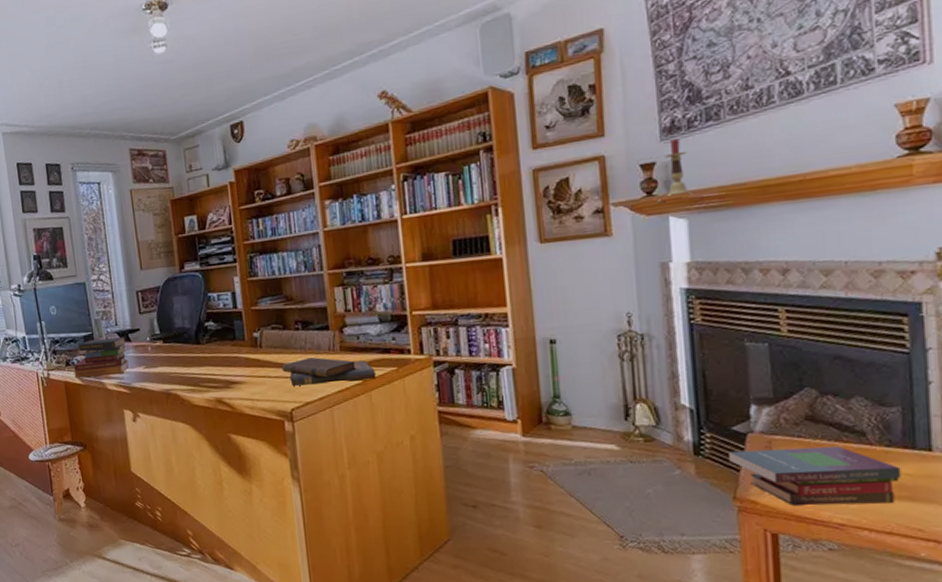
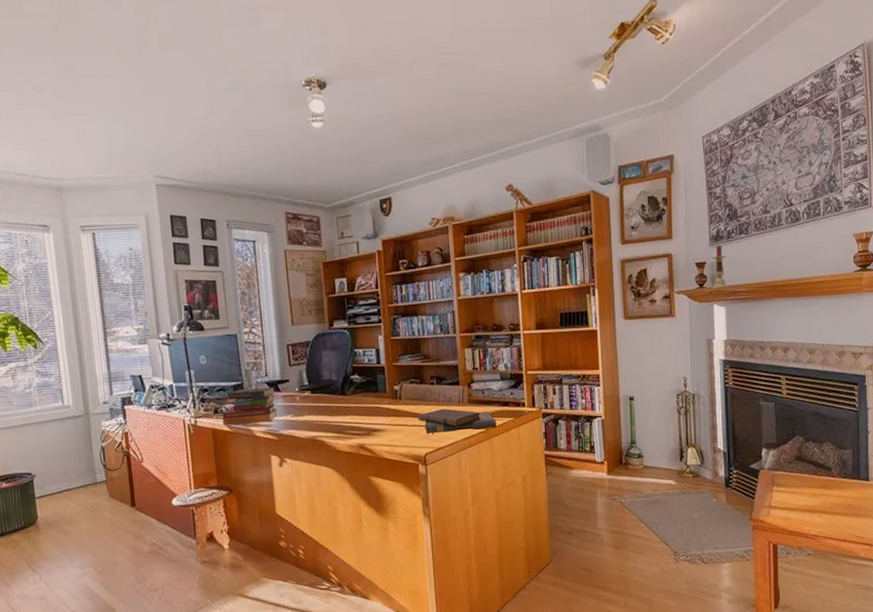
books: present [729,445,902,506] -> none [748,478,851,523]

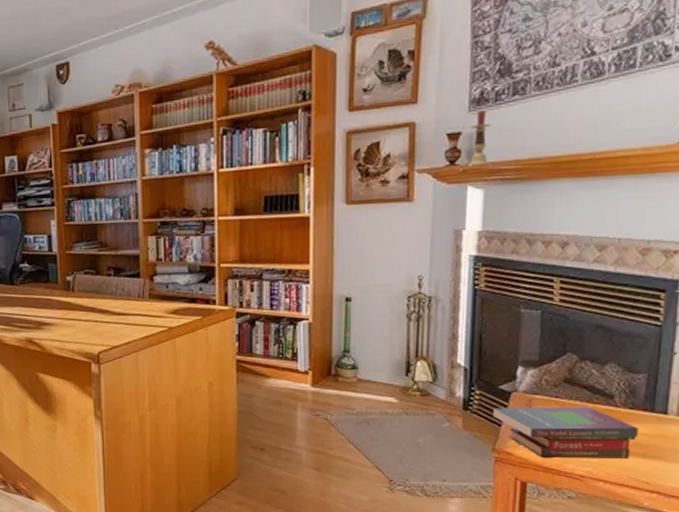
diary: present [418,408,497,434] -> none [92,302,181,330]
books: none [748,478,851,523] -> present [493,406,639,460]

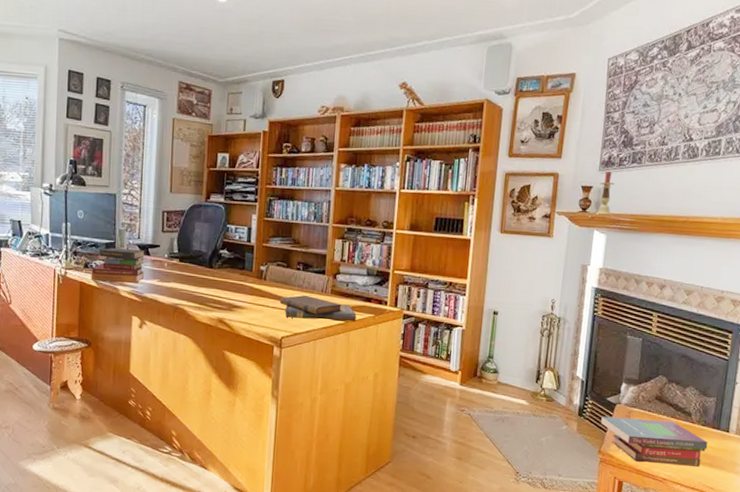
diary: none [92,302,181,330] -> present [279,294,357,322]

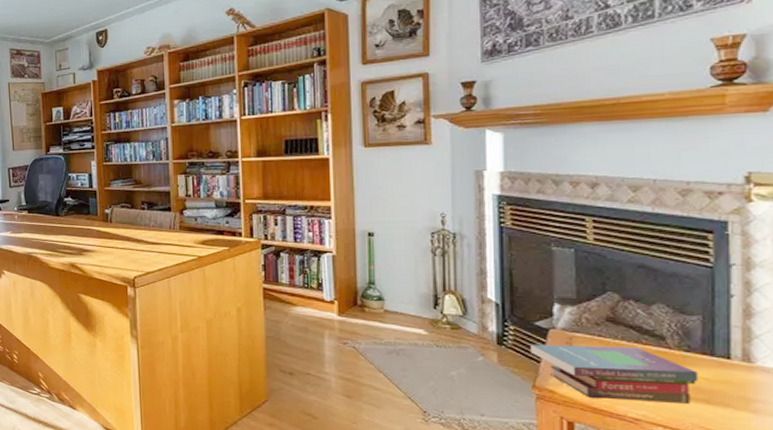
diary: present [279,294,357,322] -> none [128,233,210,257]
candlestick: present [588,171,616,219] -> none [475,61,509,118]

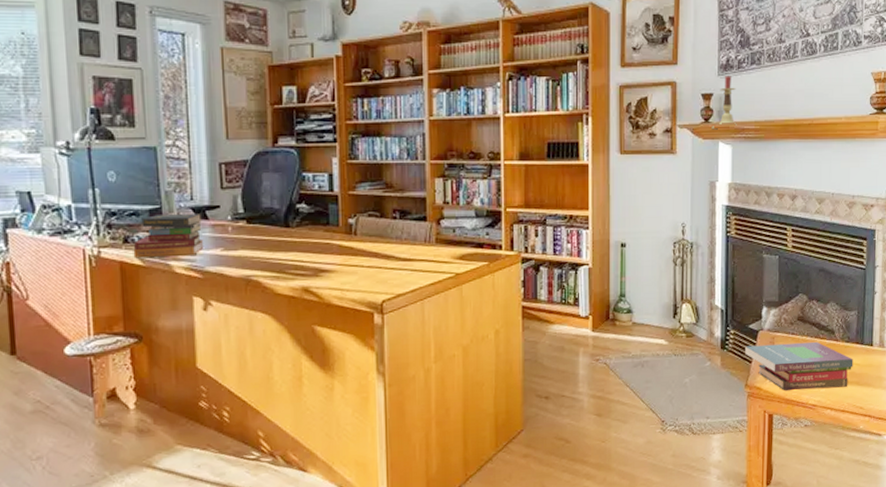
candlestick: none [475,61,509,118] -> present [712,76,737,130]

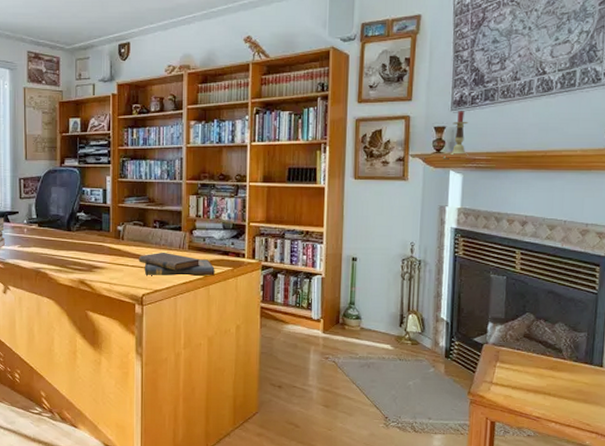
diary: none [375,247,468,277] -> present [138,251,215,276]
books: present [745,341,854,391] -> none [469,357,581,404]

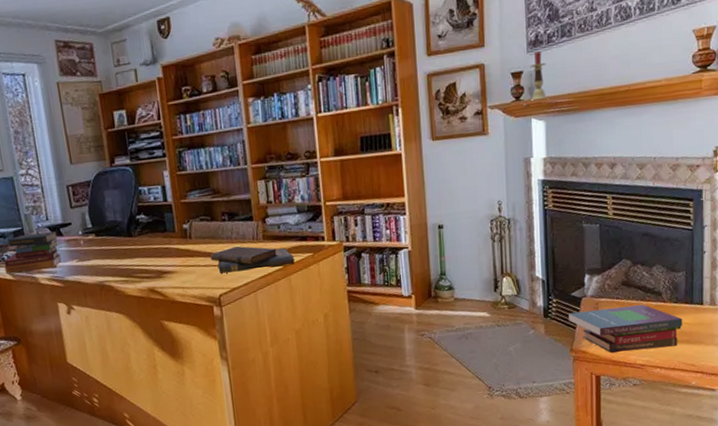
books: none [469,357,581,404] -> present [569,304,683,353]

